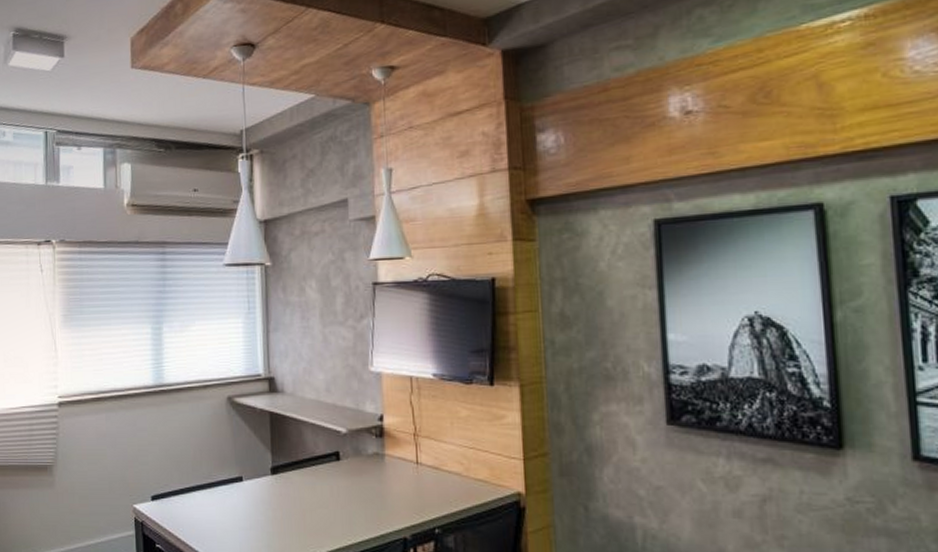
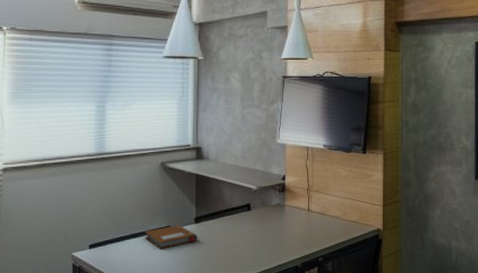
notebook: none [213,475,276,506] -> present [145,225,198,249]

